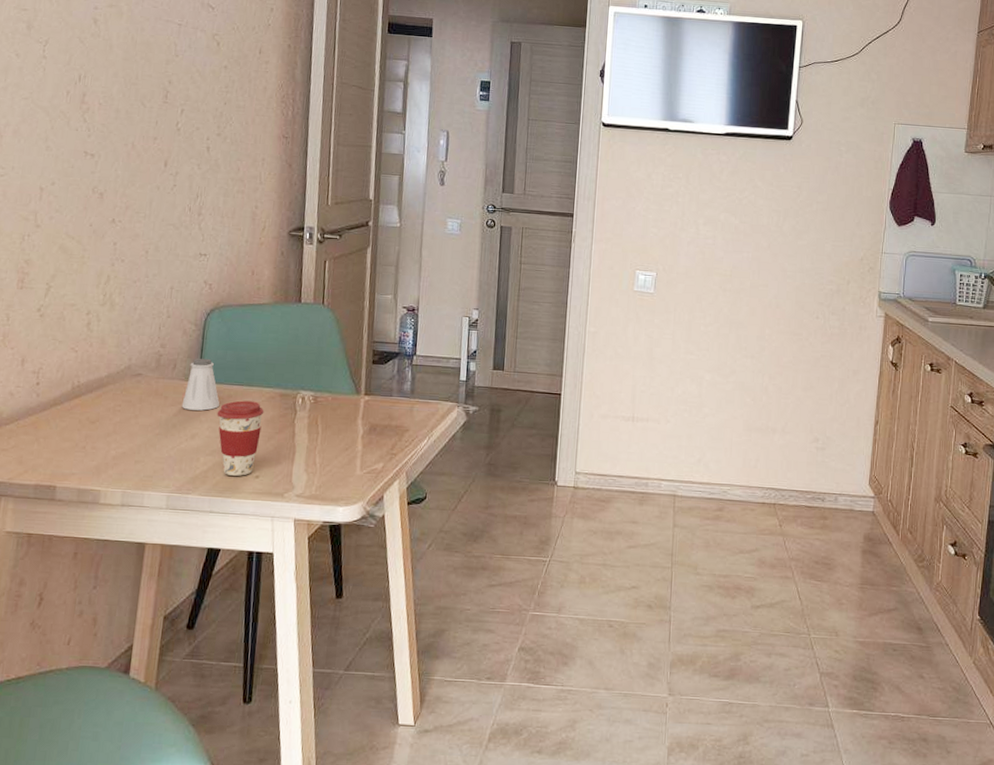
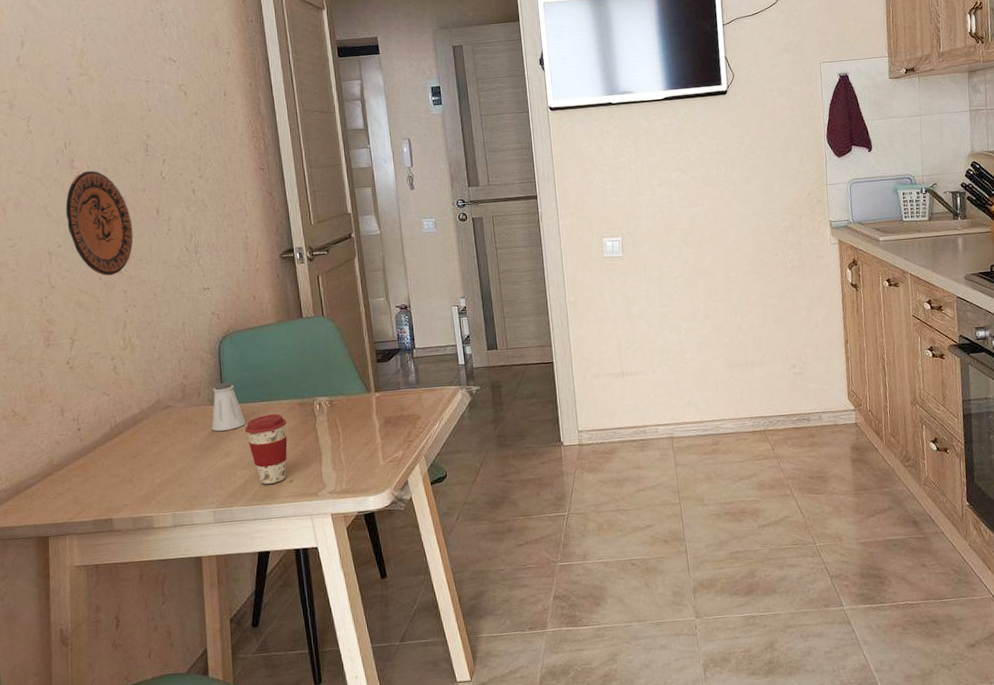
decorative plate: none [66,108,136,224] -> present [65,170,133,276]

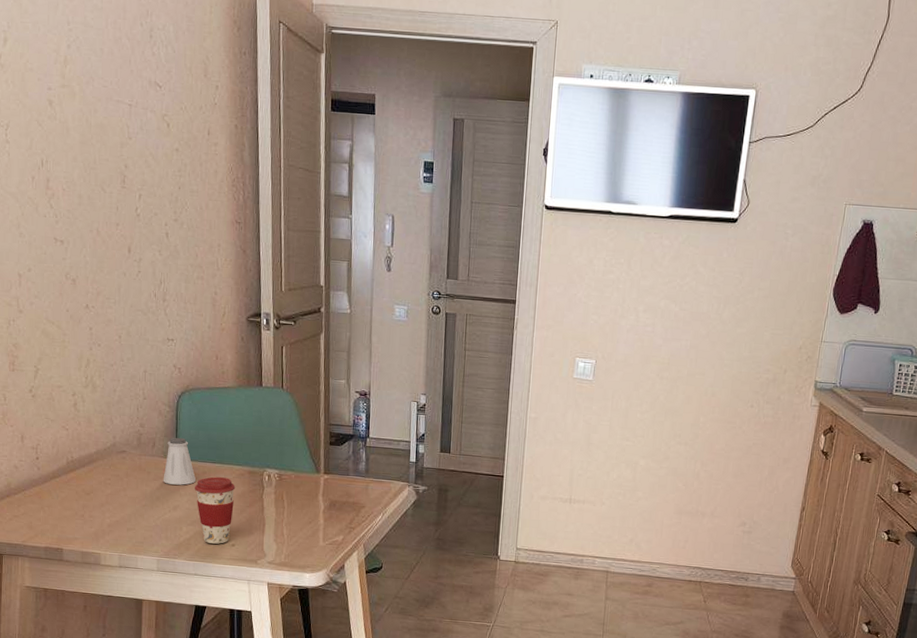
decorative plate: present [65,170,133,276] -> none [38,194,103,310]

